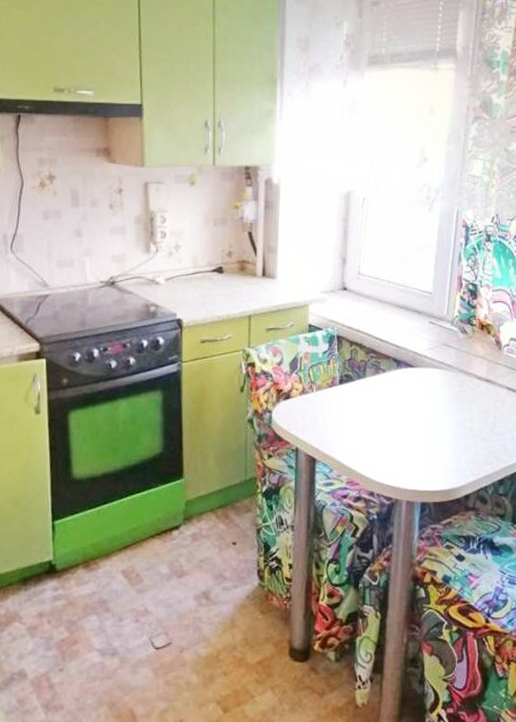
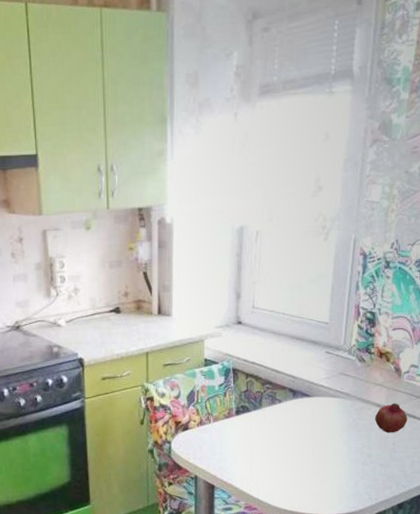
fruit: none [477,376,508,407] -> present [375,403,407,433]

